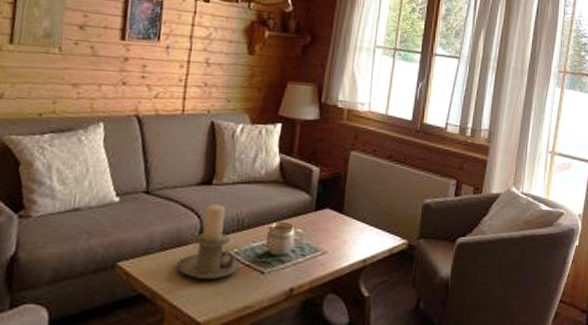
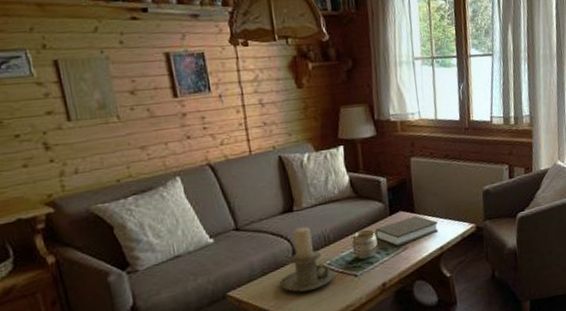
book: none [294,217,366,249] -> present [375,216,439,247]

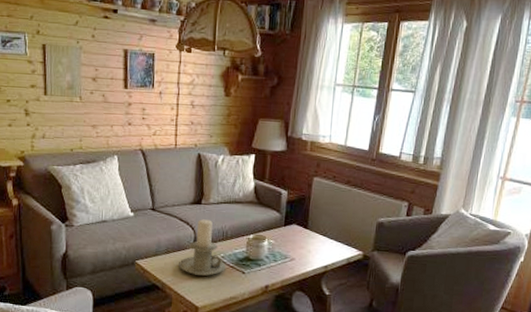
book: present [375,216,439,247] -> none [267,231,327,256]

